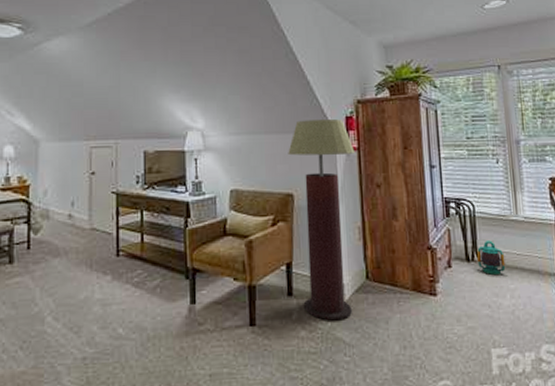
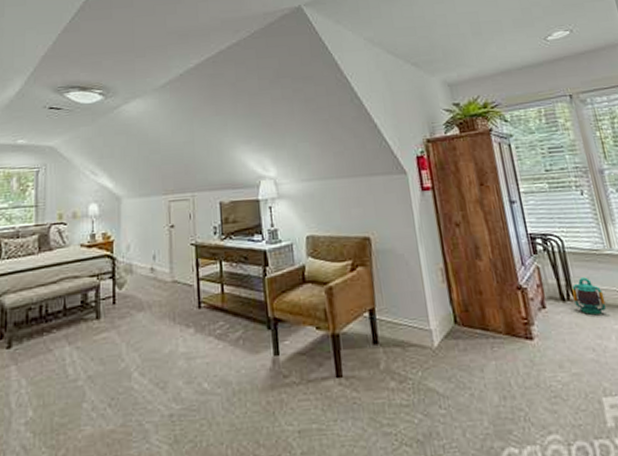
floor lamp: present [288,119,355,321] -> none [361,160,443,370]

